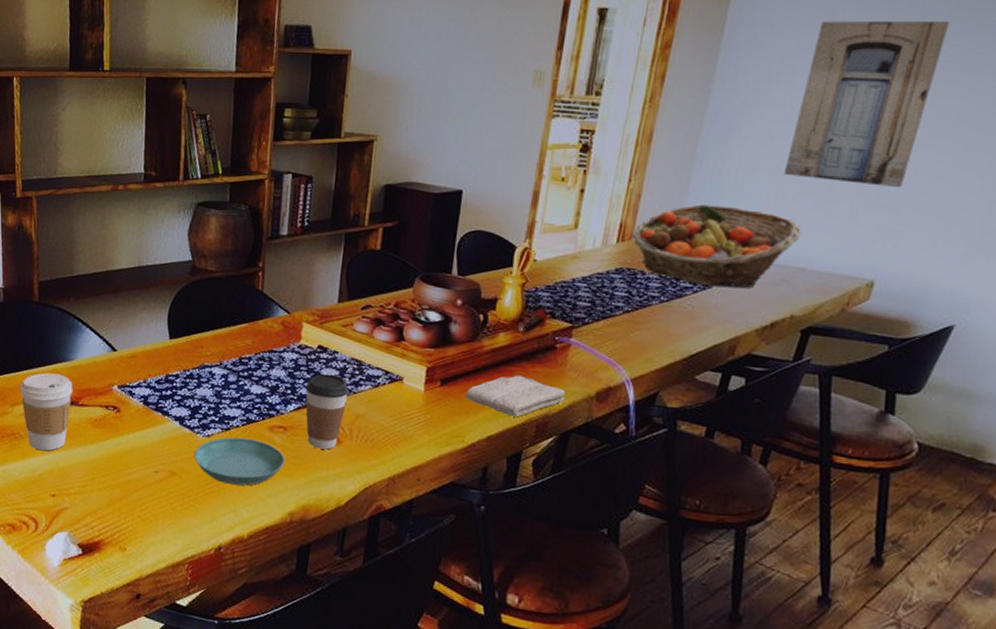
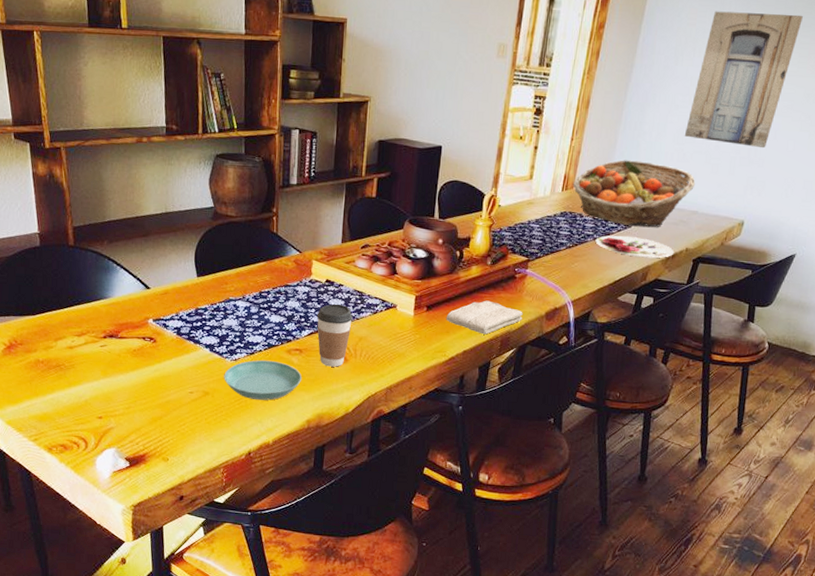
coffee cup: present [19,373,73,451] -> none [62,310,112,379]
plate: none [662,298,774,328] -> present [595,235,675,258]

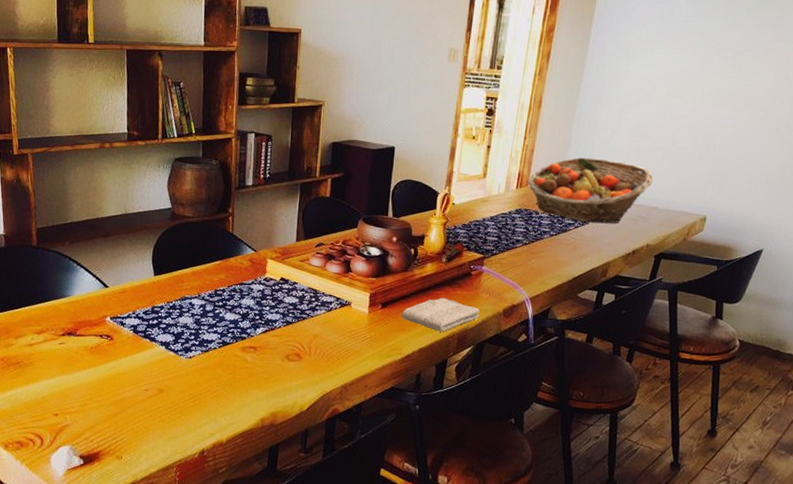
saucer: present [224,360,302,401] -> none [178,357,257,399]
coffee cup: present [316,303,353,367] -> none [271,301,307,365]
plate: present [595,235,675,258] -> none [552,232,635,255]
wall art: present [684,11,803,149] -> none [639,12,756,144]

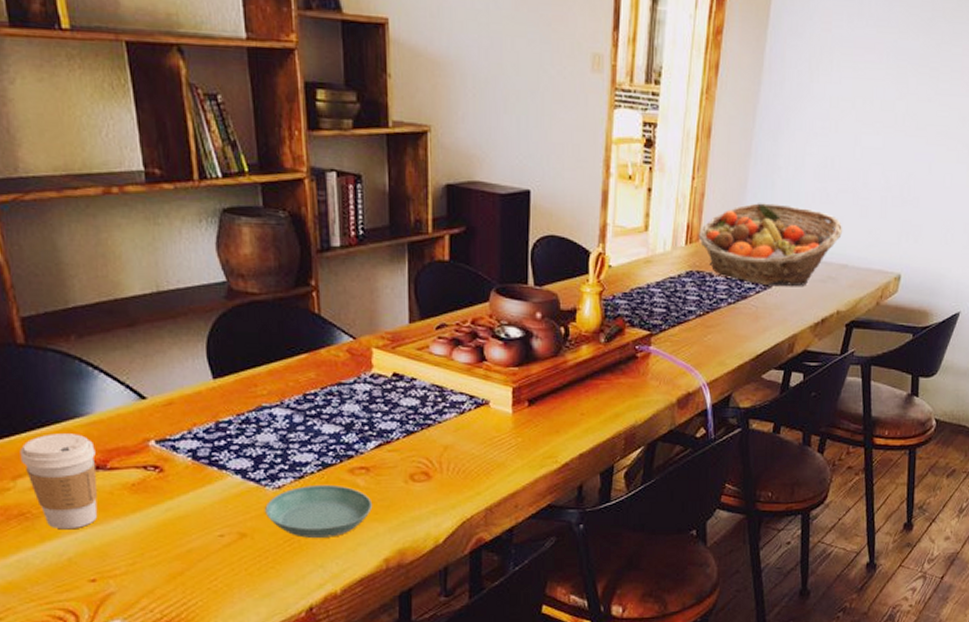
coffee cup: none [22,308,71,377] -> present [19,433,97,530]
saucer: none [178,357,257,399] -> present [265,484,373,539]
washcloth: present [401,297,480,332] -> none [554,388,649,432]

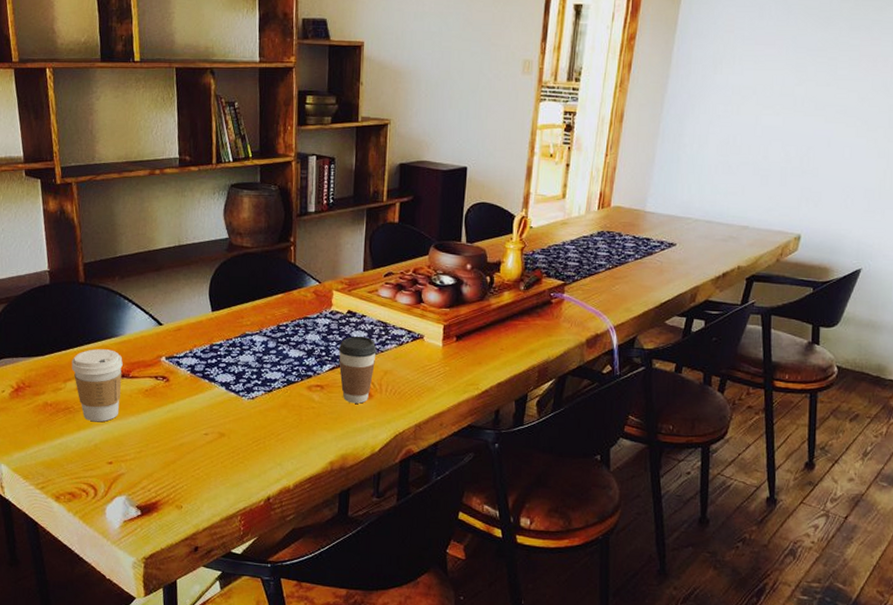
saucer: present [265,484,373,539] -> none [241,397,324,442]
coffee cup: none [384,404,433,487] -> present [338,336,377,404]
fruit basket: present [698,203,843,287] -> none [609,174,744,245]

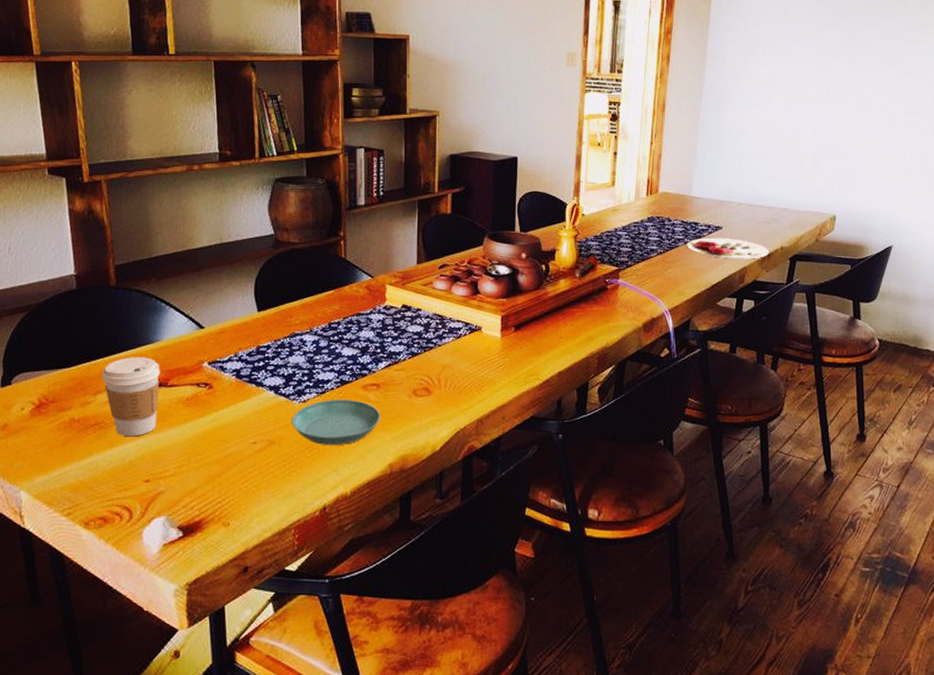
saucer: none [241,397,324,442] -> present [292,399,381,446]
coffee cup: present [338,336,377,404] -> none [394,330,434,401]
plate: none [637,255,725,278] -> present [687,239,770,259]

